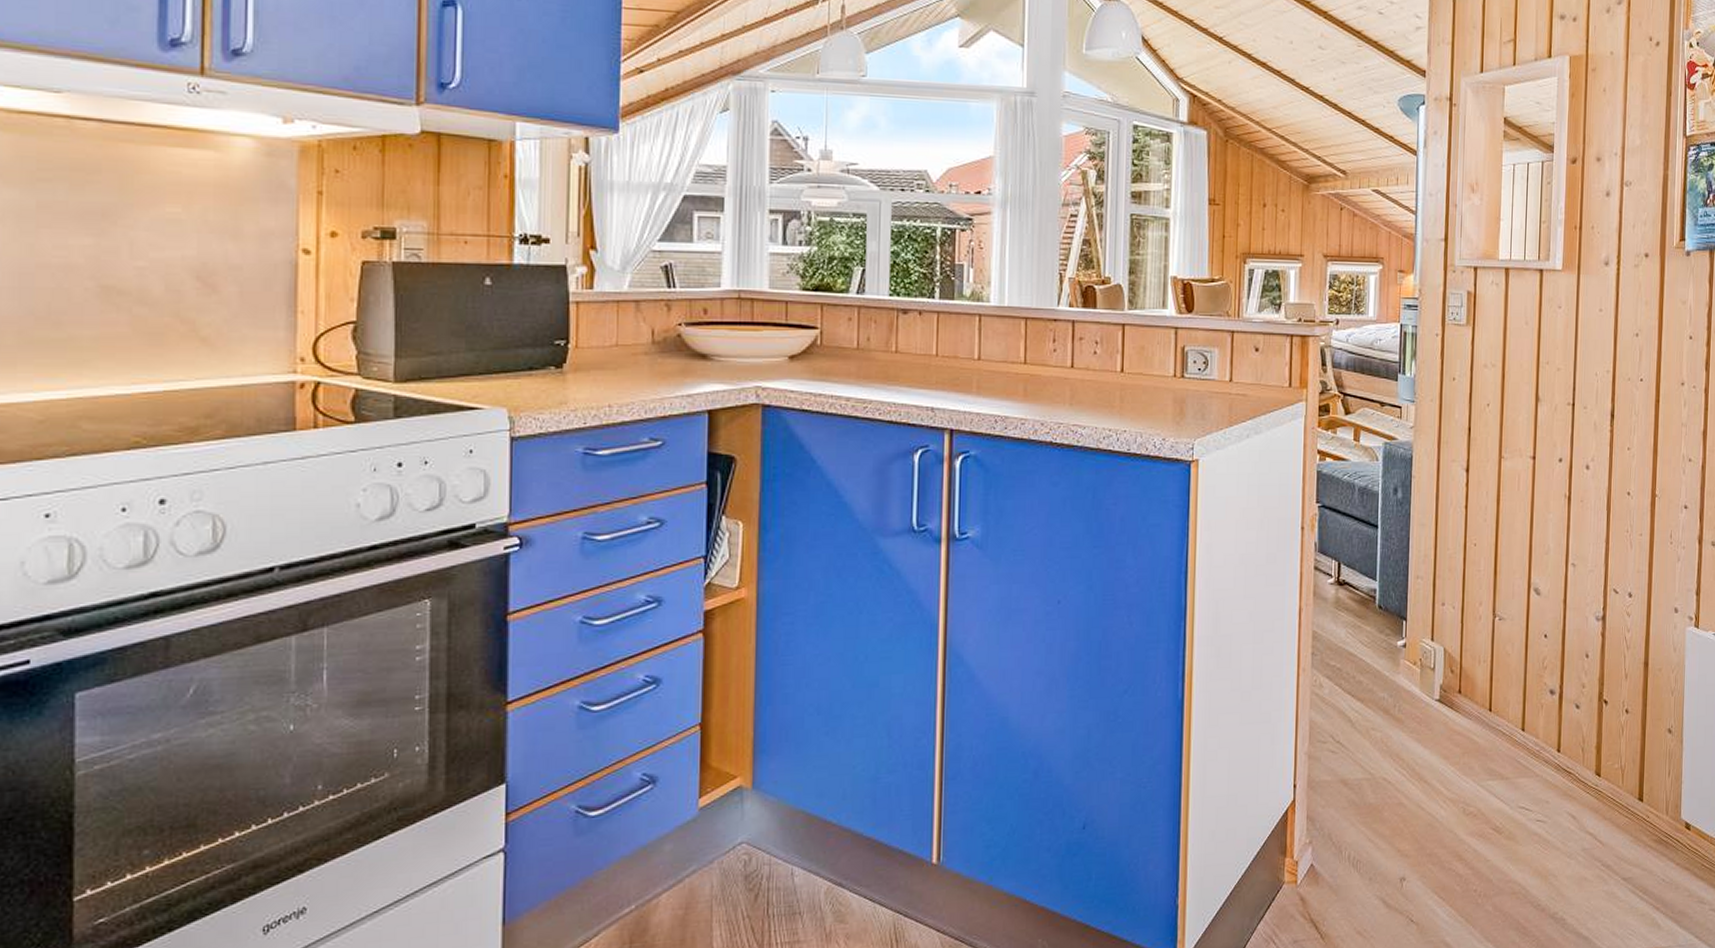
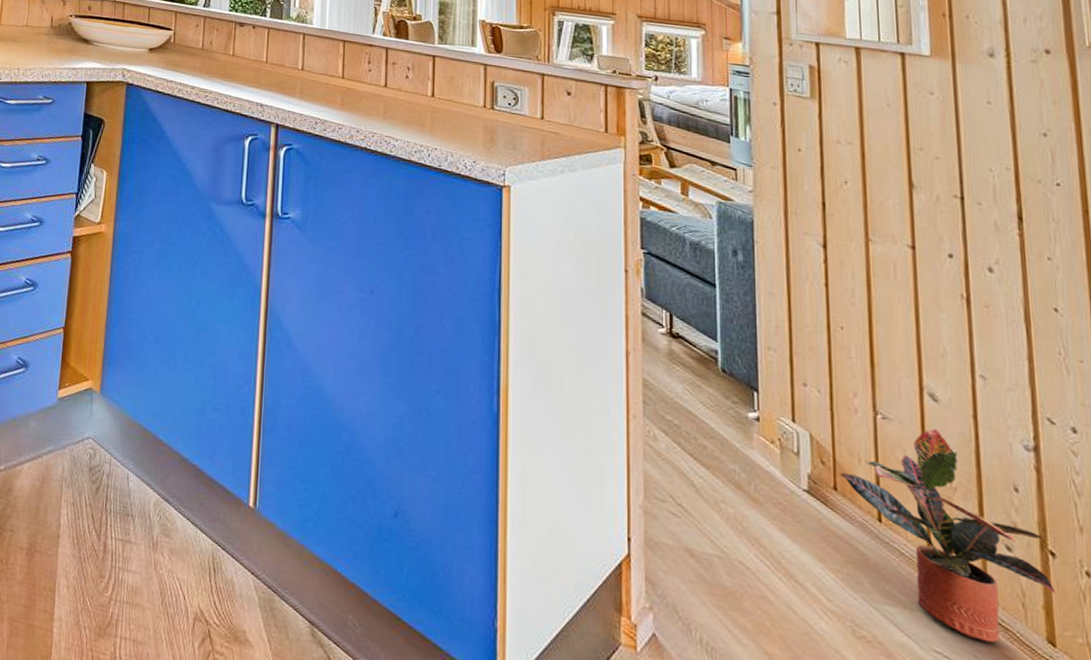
potted plant: none [1464,619,1605,789] -> present [840,428,1056,644]

